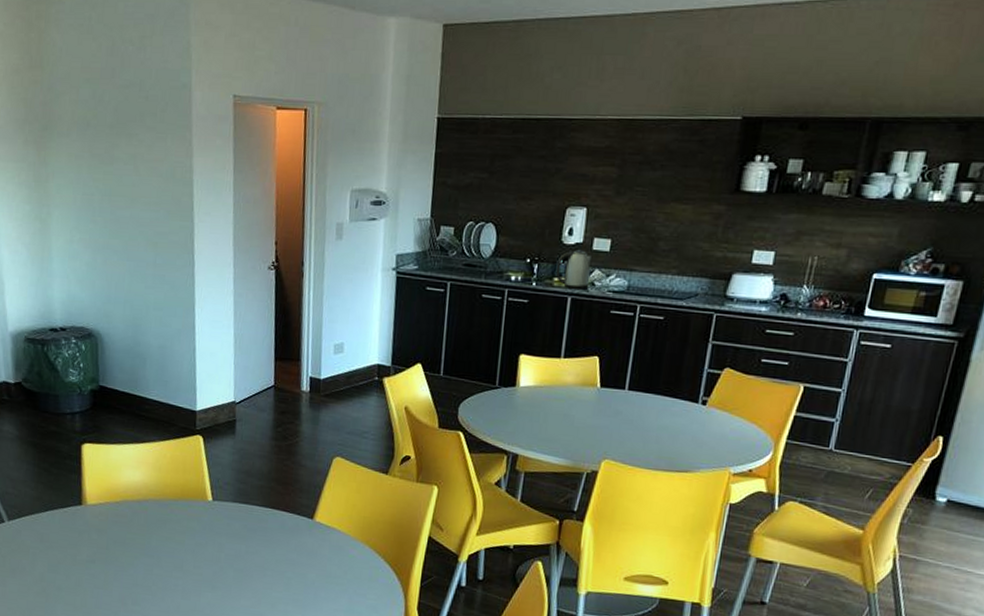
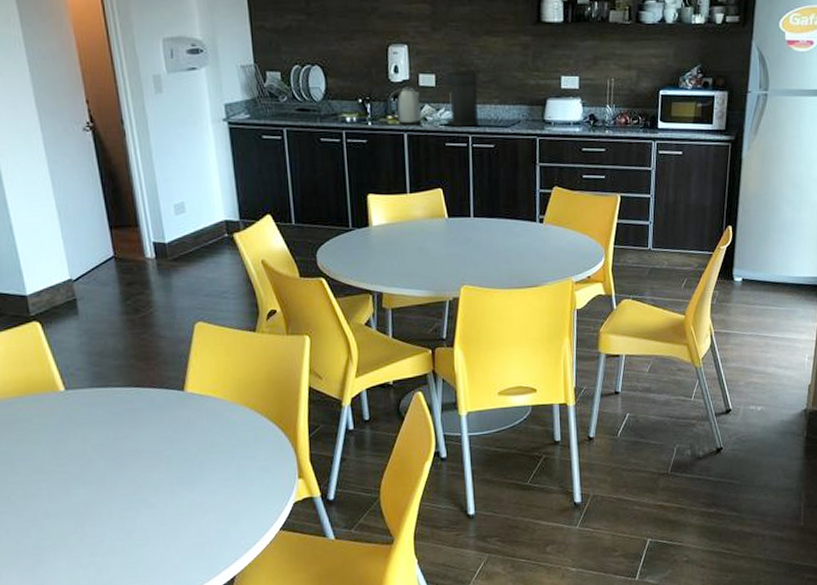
coffee maker: none [614,237,656,297] -> present [445,71,479,128]

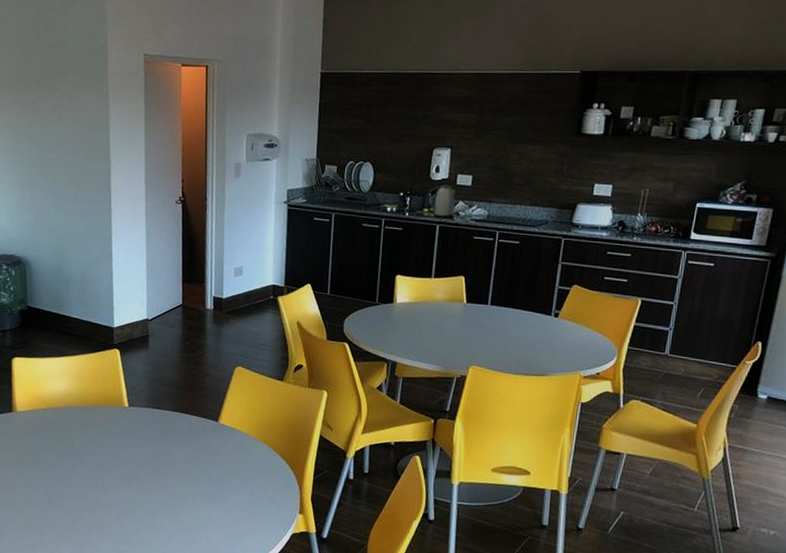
coffee maker: present [445,71,479,128] -> none [476,173,511,225]

